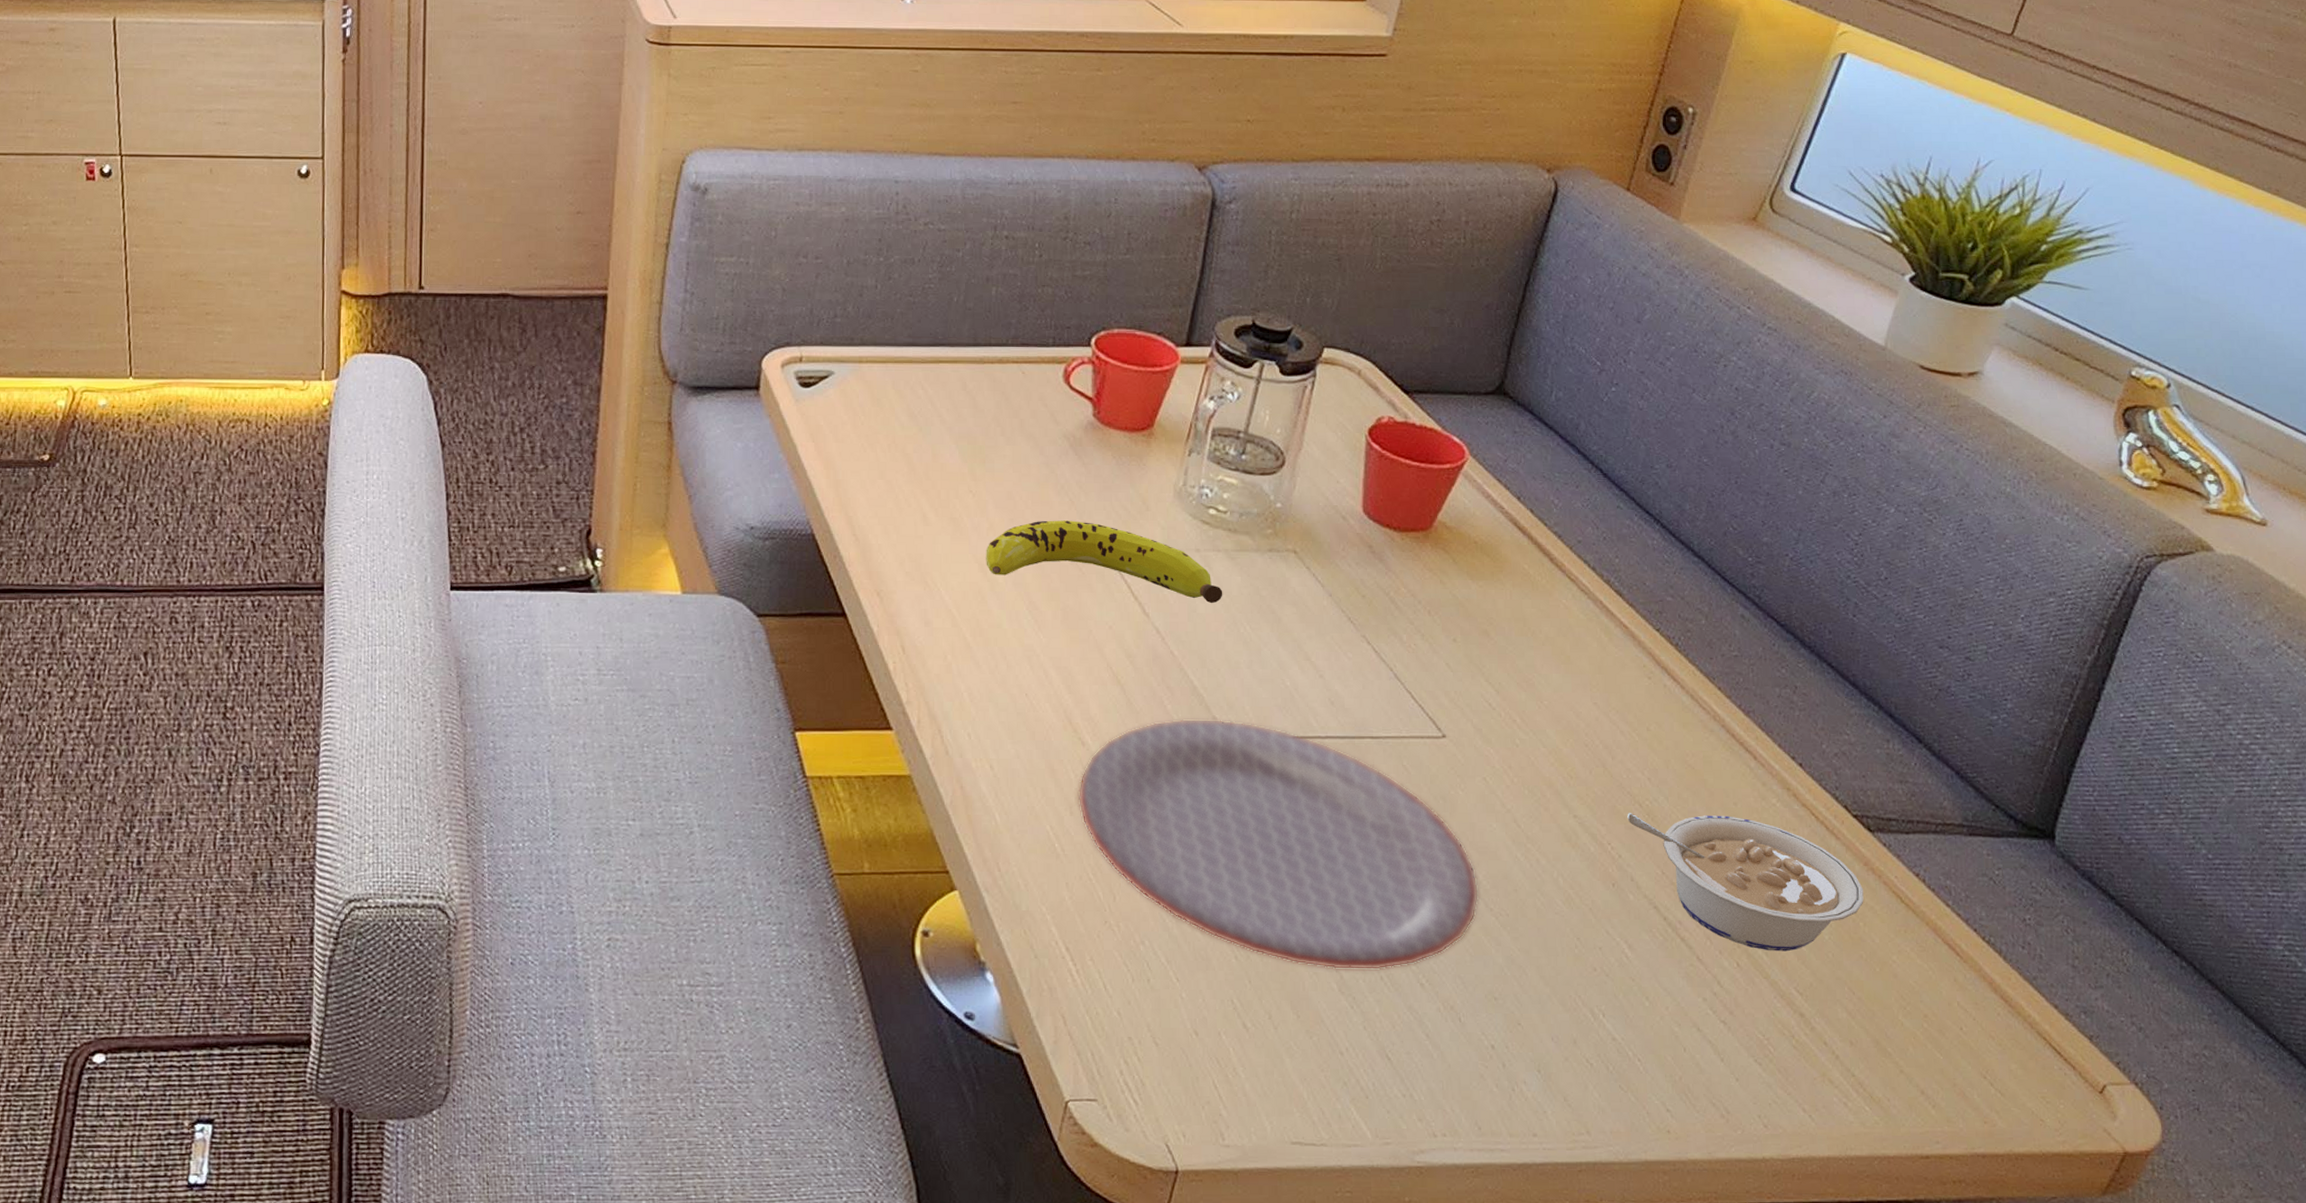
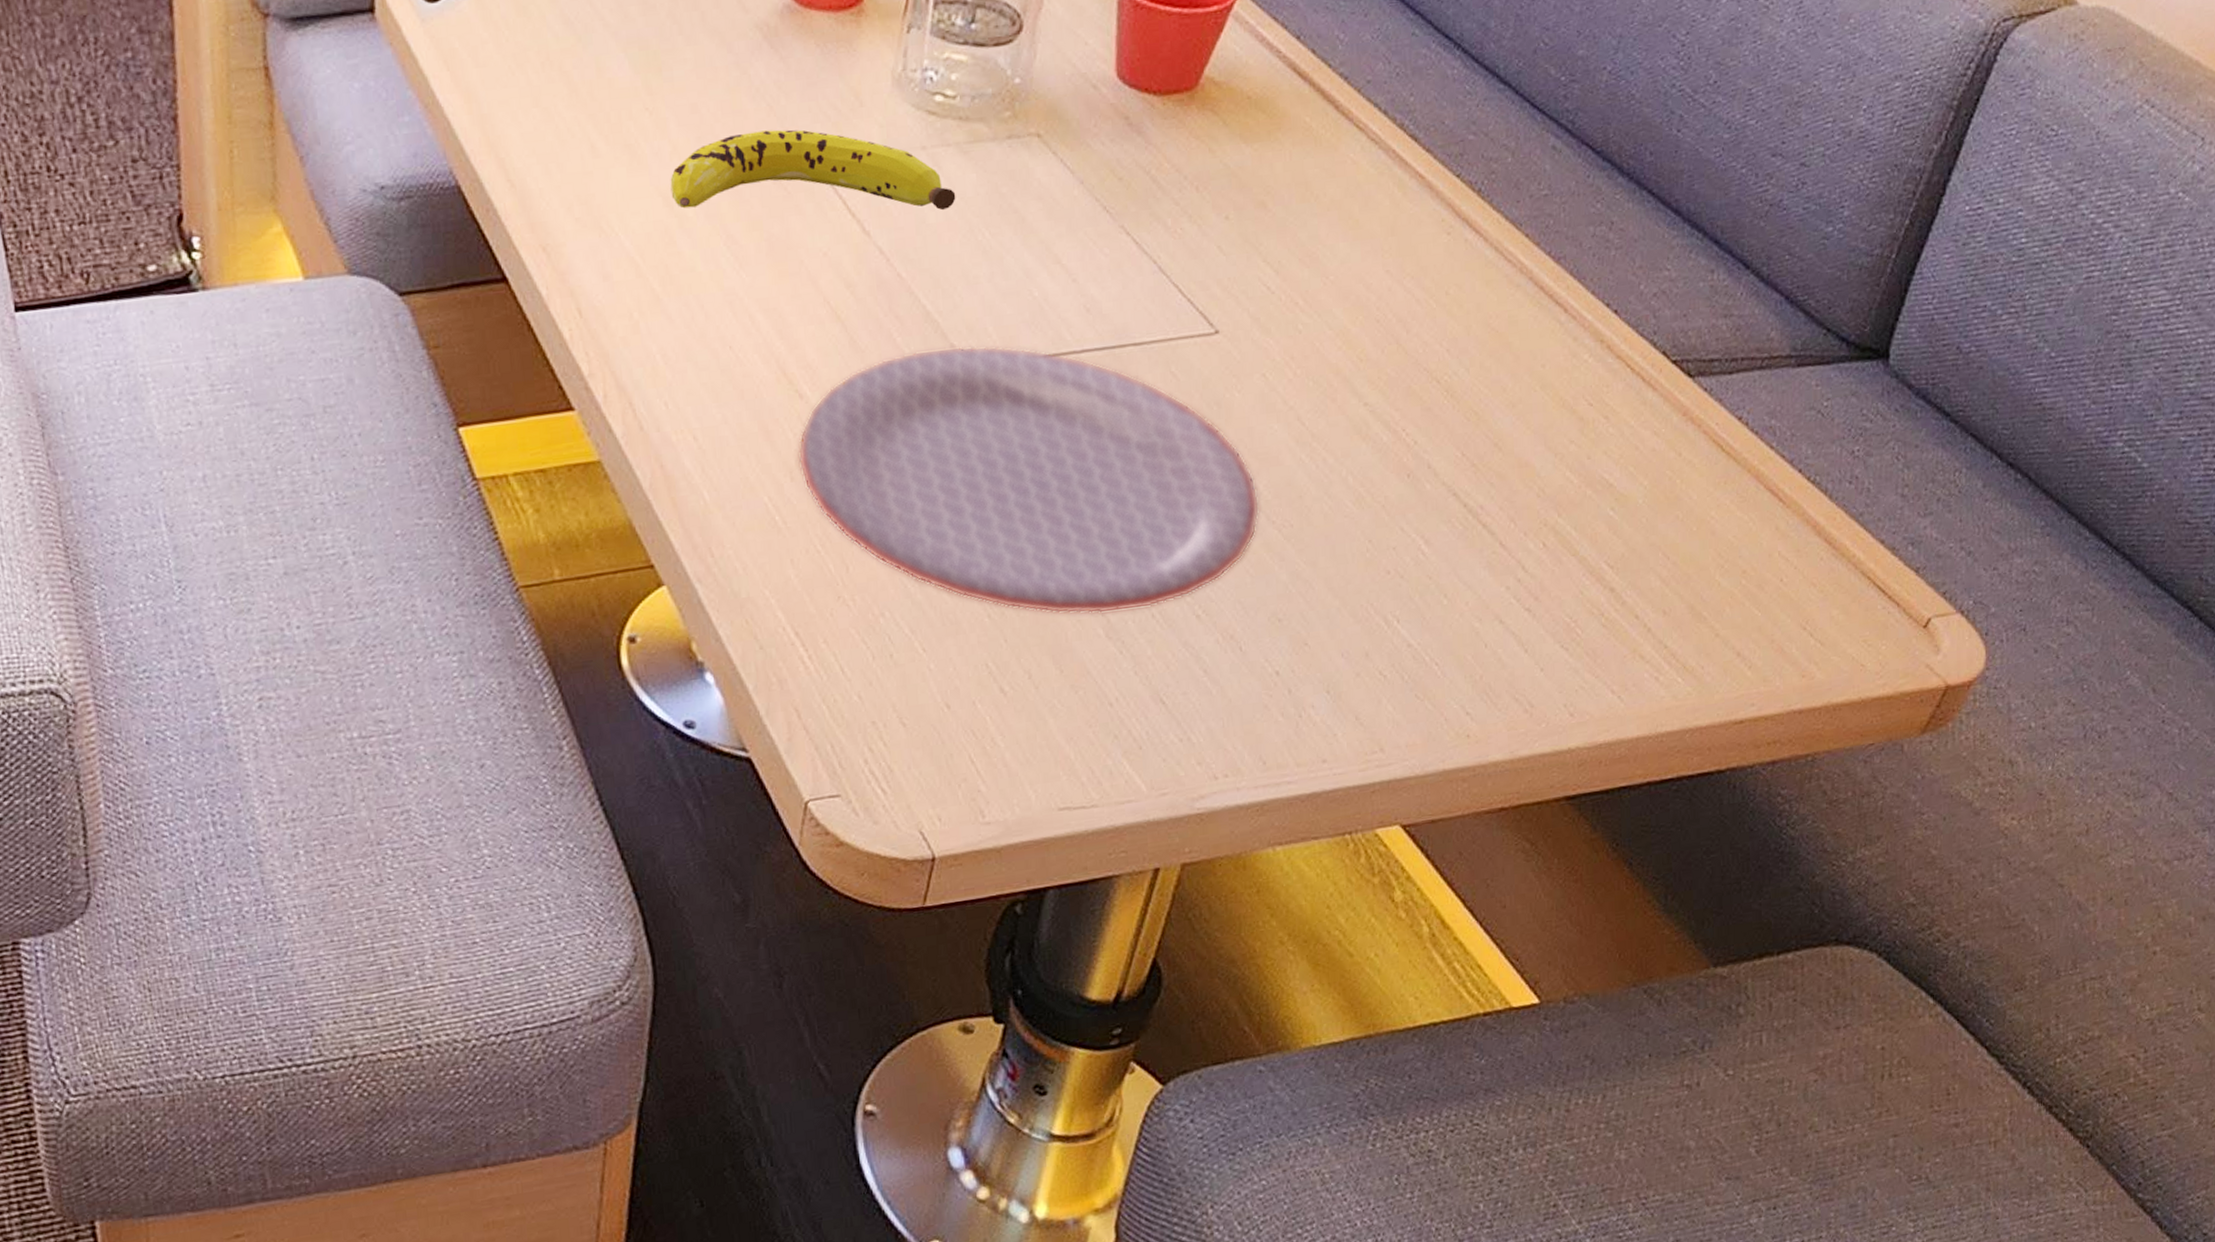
legume: present [1627,813,1864,952] -> none [1423,380,1682,525]

